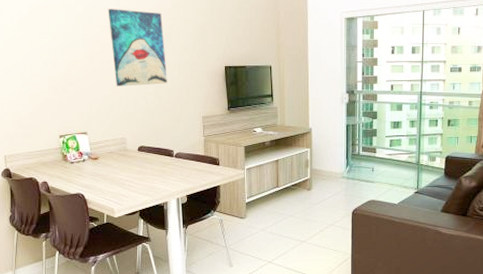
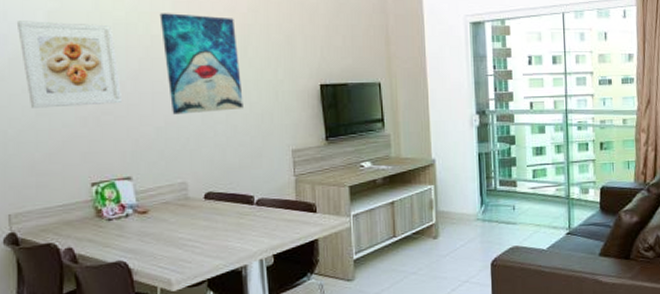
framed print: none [8,13,80,79] -> present [16,21,121,108]

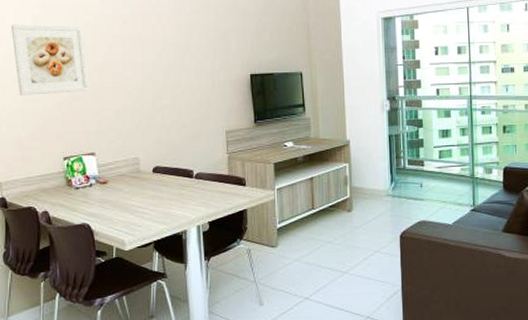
wall art: present [159,13,243,115] -> none [120,16,186,101]

